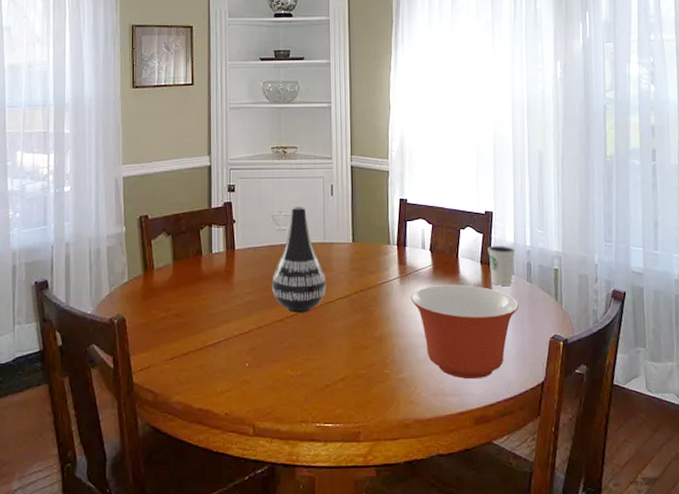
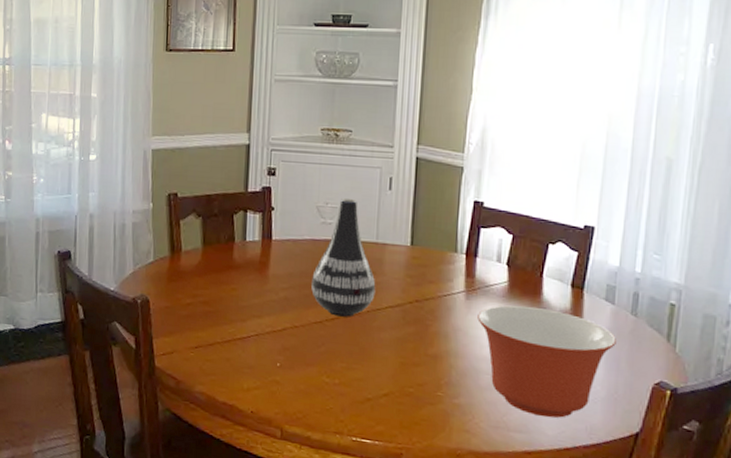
dixie cup: present [488,245,516,285] -> none [582,267,620,317]

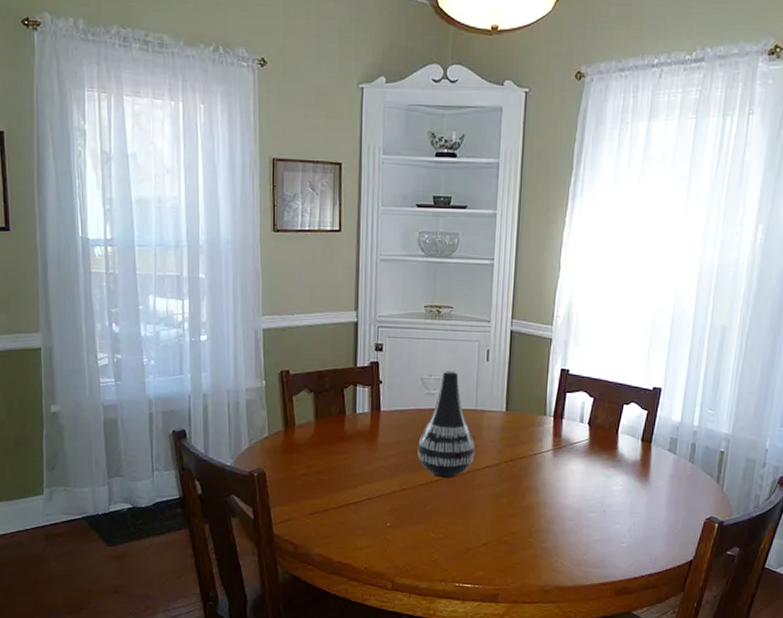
mixing bowl: present [477,305,616,418] -> none [563,460,677,553]

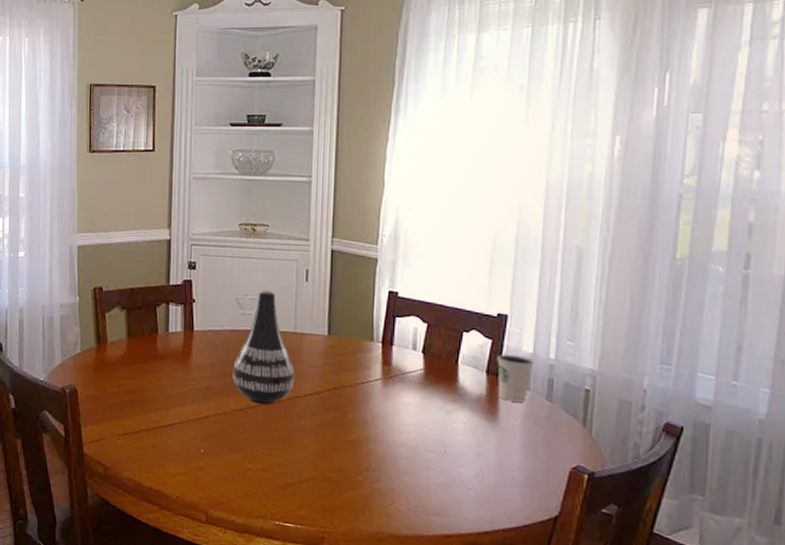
dixie cup: none [650,423,682,465] -> present [497,354,535,402]

